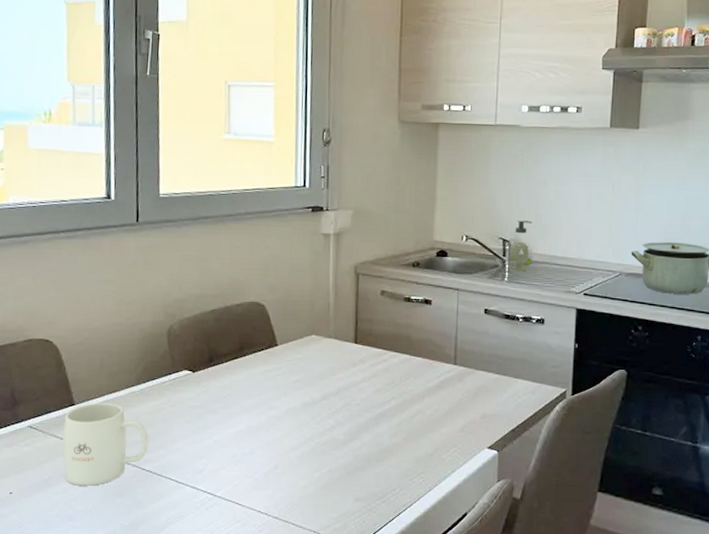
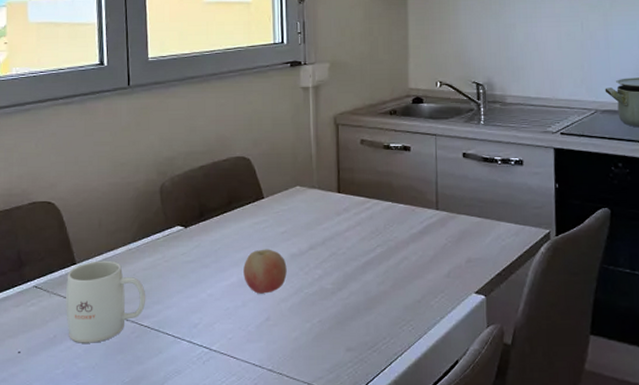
fruit: none [252,397,298,442] -> present [244,249,287,294]
soap dispenser: present [508,221,532,273] -> none [482,64,507,115]

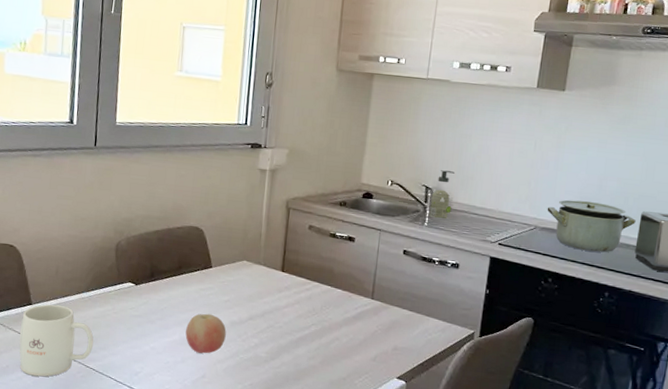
soap dispenser: none [482,64,507,115] -> present [429,170,455,220]

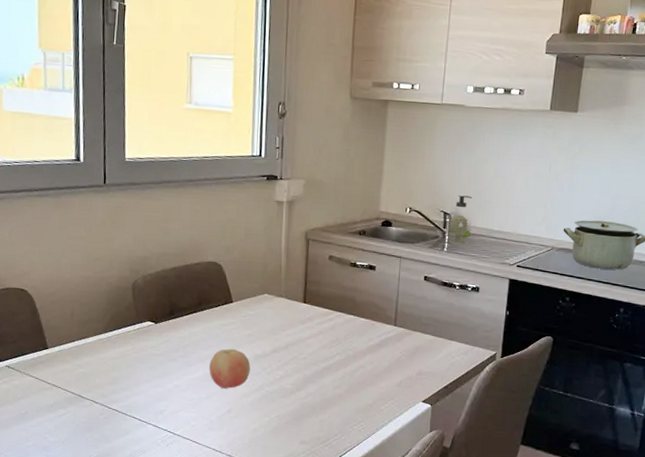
mug: present [19,304,94,377] -> none [36,347,115,421]

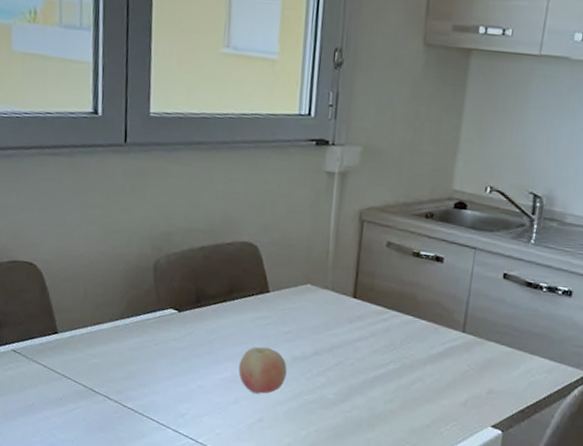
soap dispenser: present [448,195,472,244] -> none [537,174,571,236]

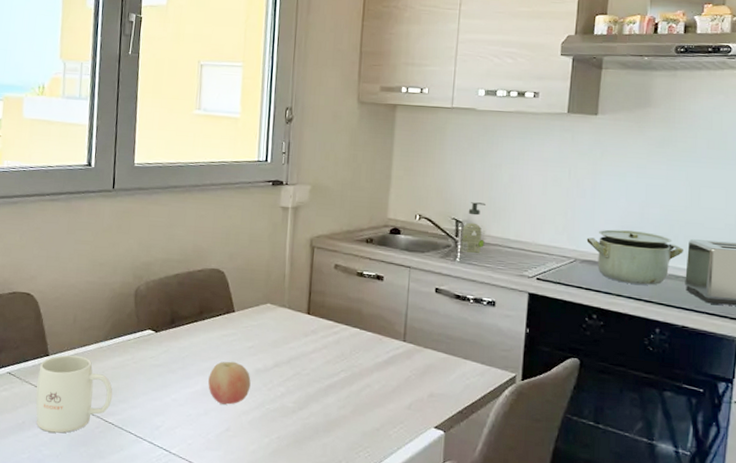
mug: none [45,333,132,417] -> present [35,354,113,433]
soap dispenser: none [537,174,571,236] -> present [461,202,486,254]

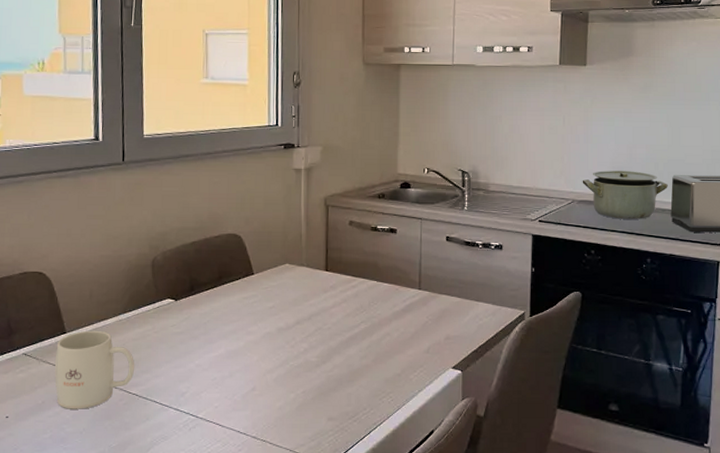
fruit: present [208,361,251,405] -> none [231,322,274,365]
soap dispenser: present [461,202,486,254] -> none [467,153,490,202]

